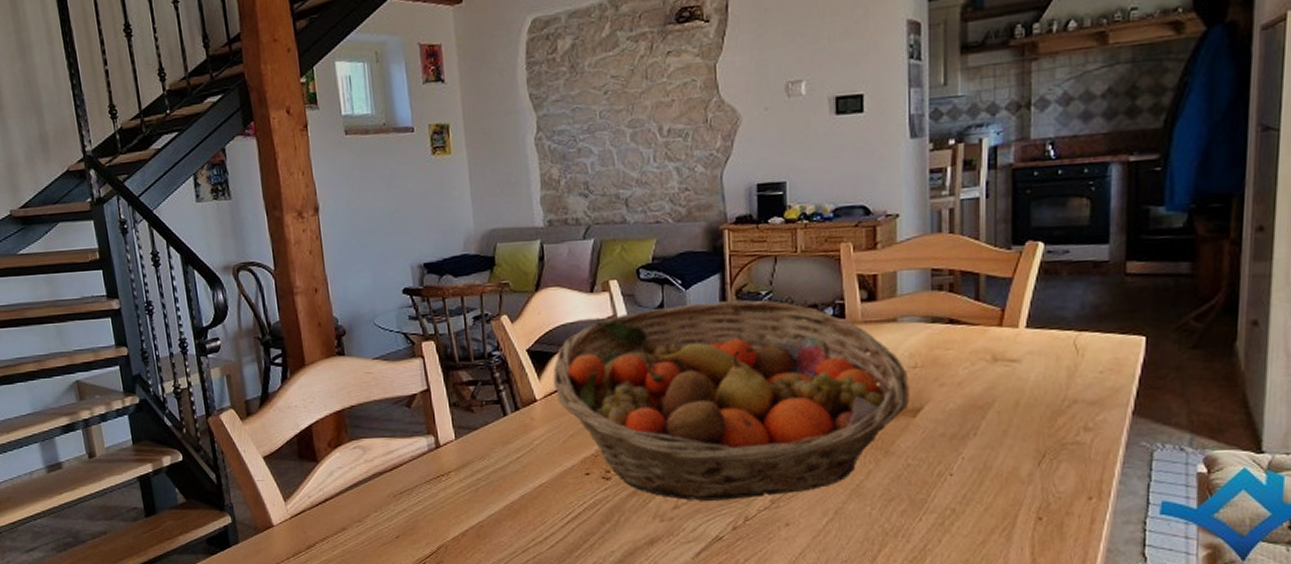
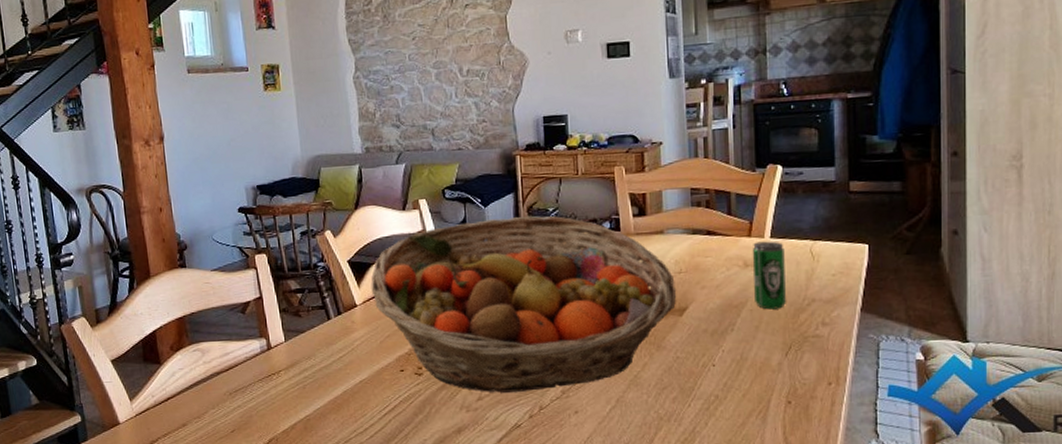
beverage can: none [1002,331,1042,412] -> present [752,241,786,310]

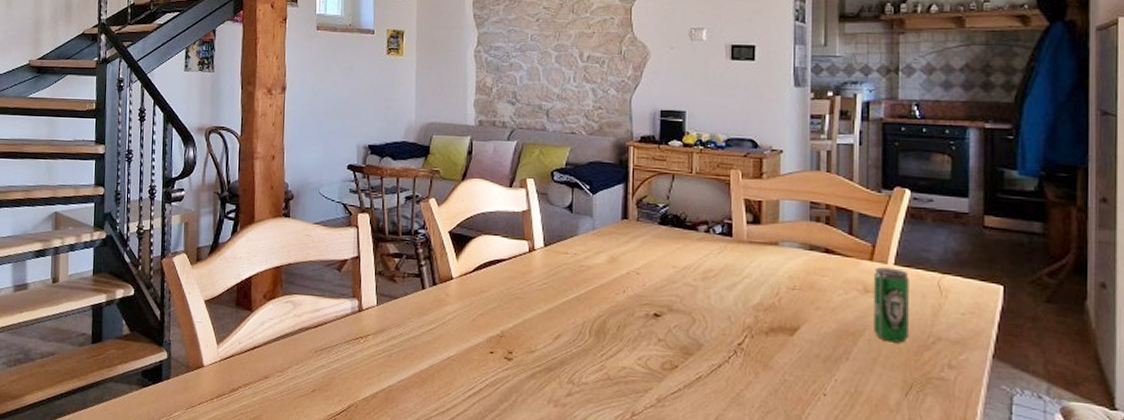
fruit basket: present [371,216,677,393] -> none [469,207,789,395]

